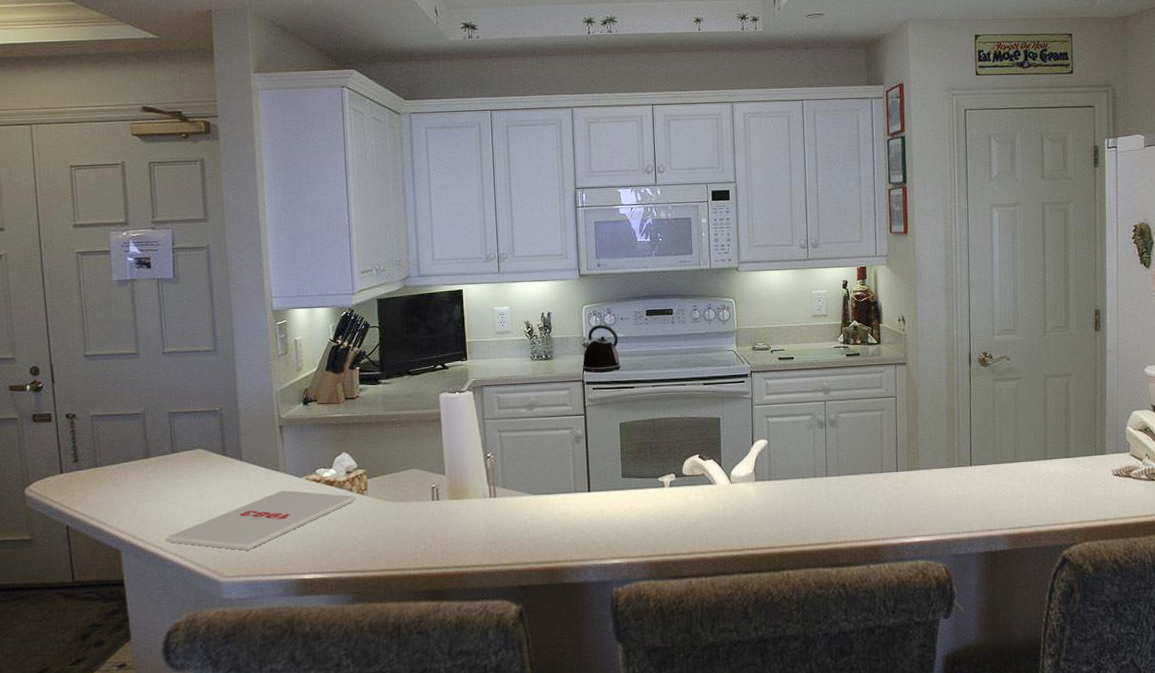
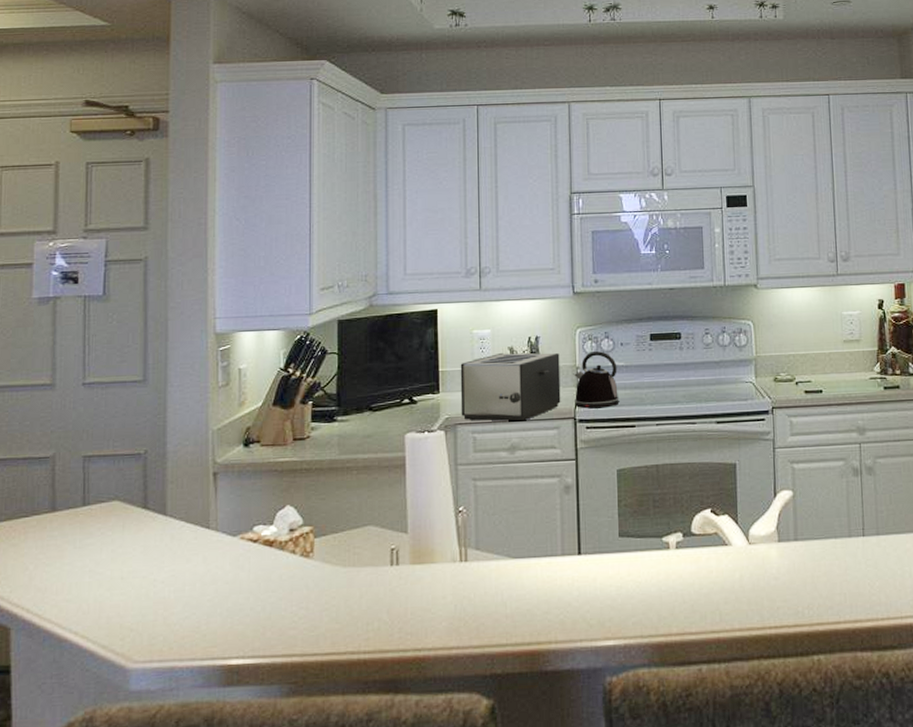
magazine: present [164,490,357,551] -> none [64,552,300,629]
toaster: none [484,326,571,384] -> present [460,352,561,422]

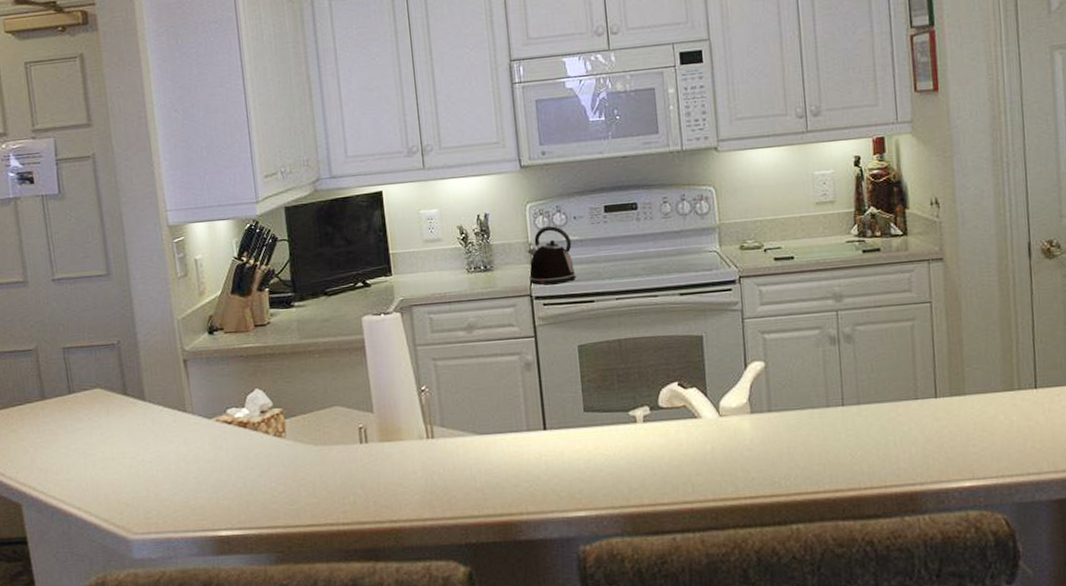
toaster: present [460,352,561,422] -> none [410,230,515,302]

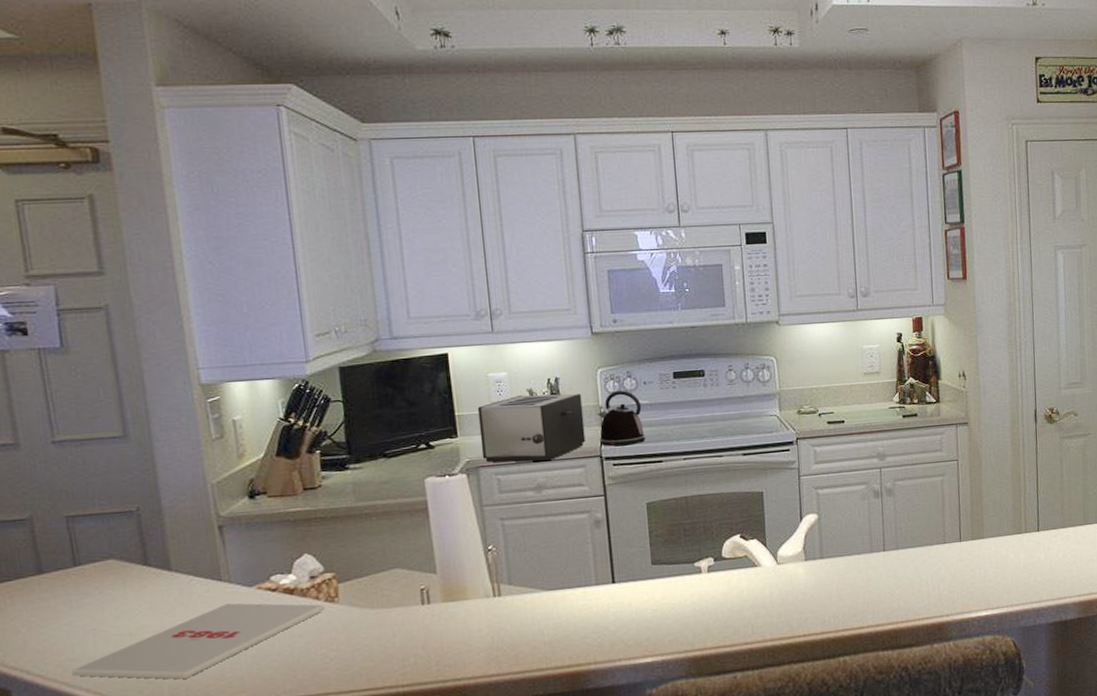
magazine: none [66,434,274,504] -> present [70,603,325,680]
toaster: none [410,230,515,302] -> present [477,394,586,463]

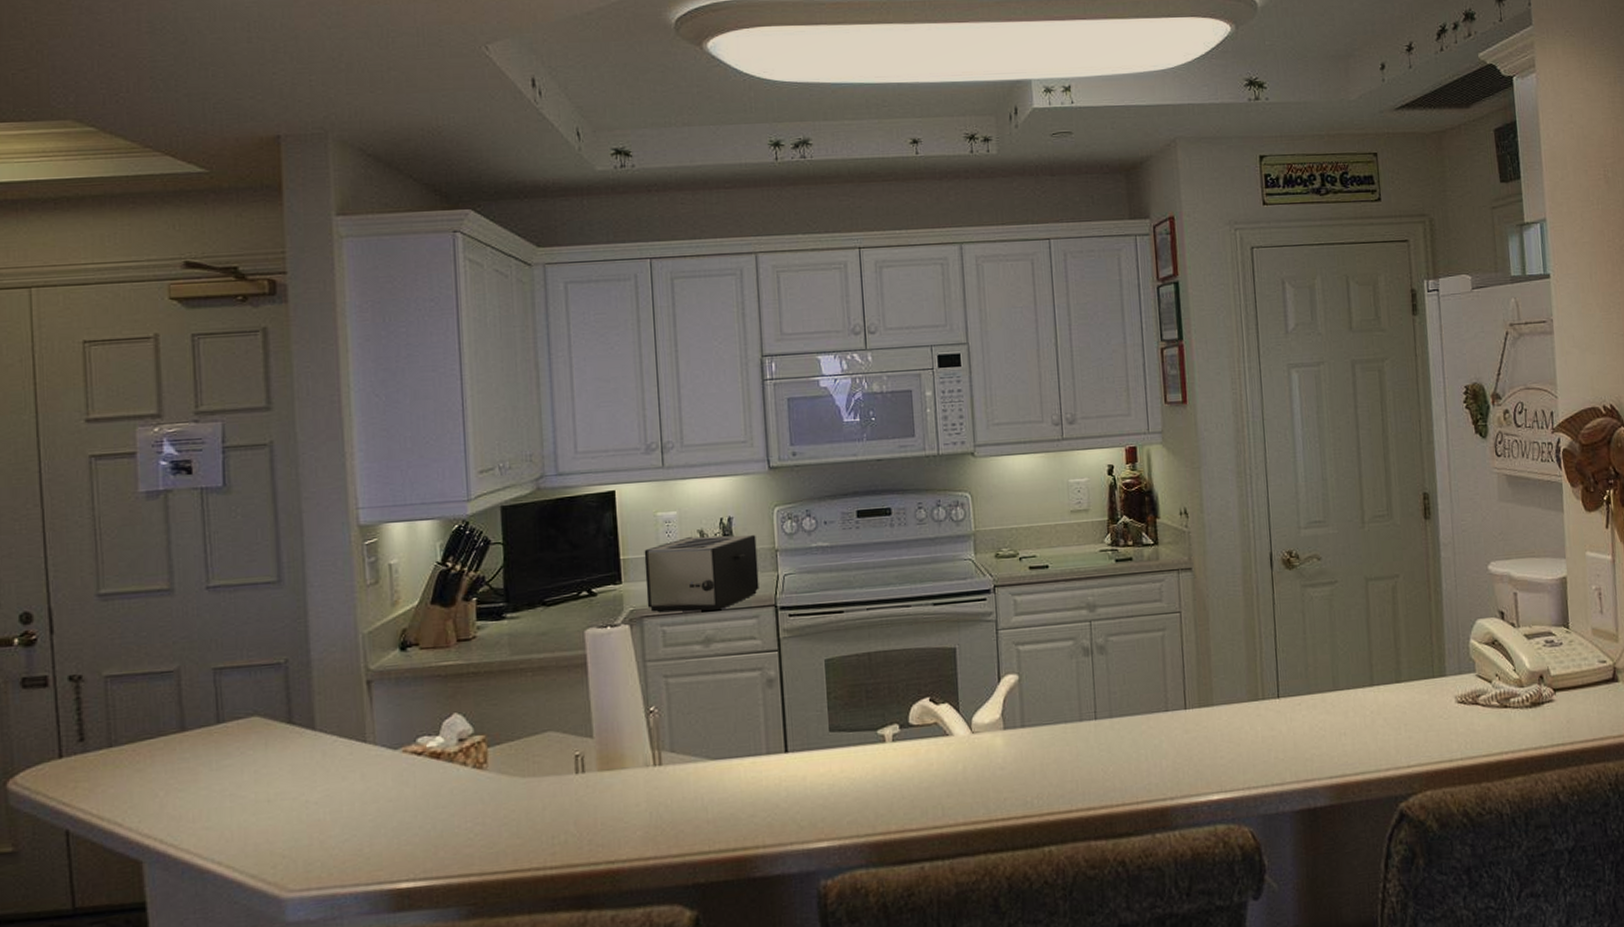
magazine: present [70,603,325,680] -> none [204,767,472,854]
kettle: present [598,390,646,447] -> none [773,531,825,595]

